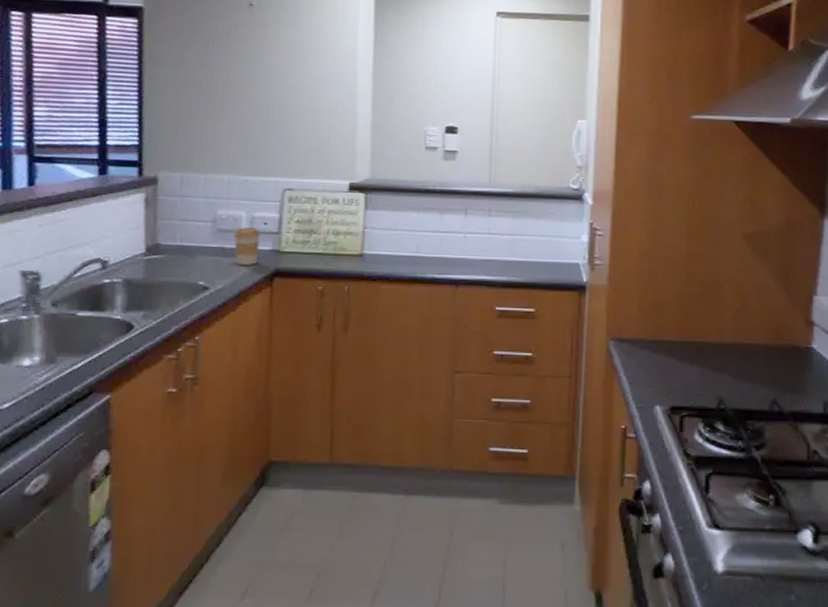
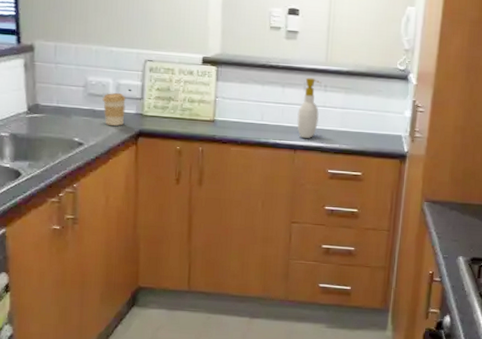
soap bottle: none [458,201,485,272] -> present [297,77,322,139]

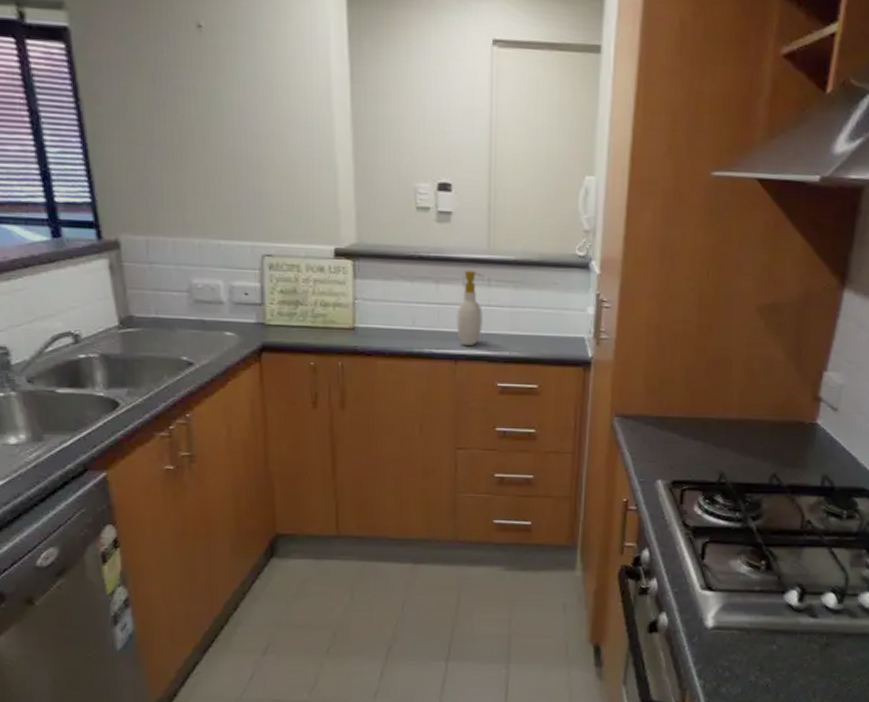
coffee cup: present [102,92,126,126] -> none [212,297,243,340]

